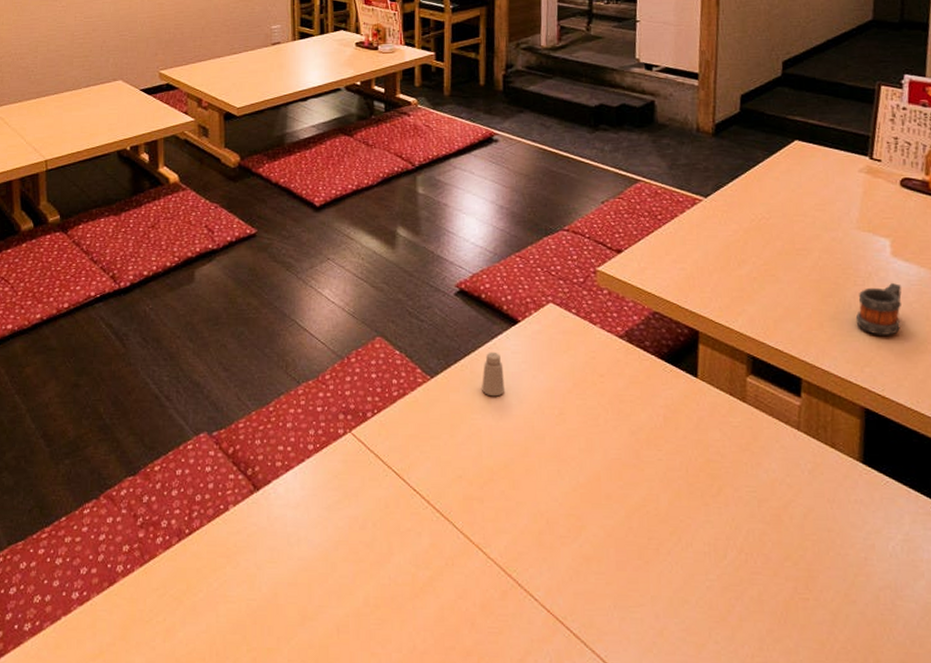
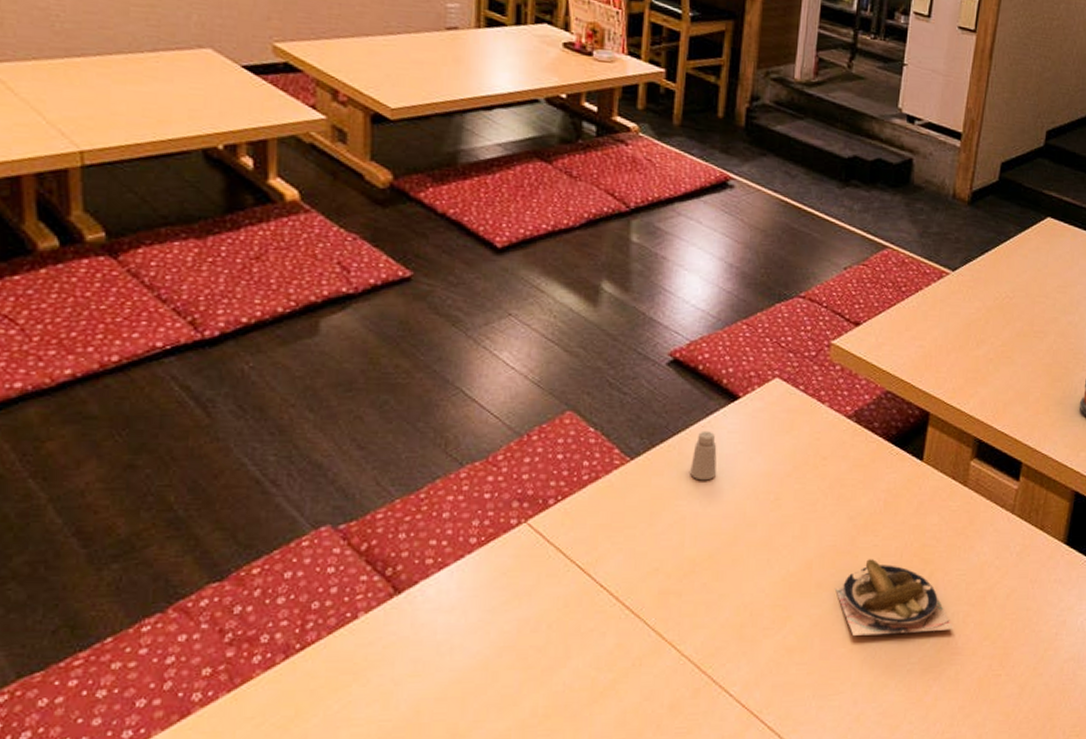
plate: none [625,473,750,549] -> present [835,559,954,636]

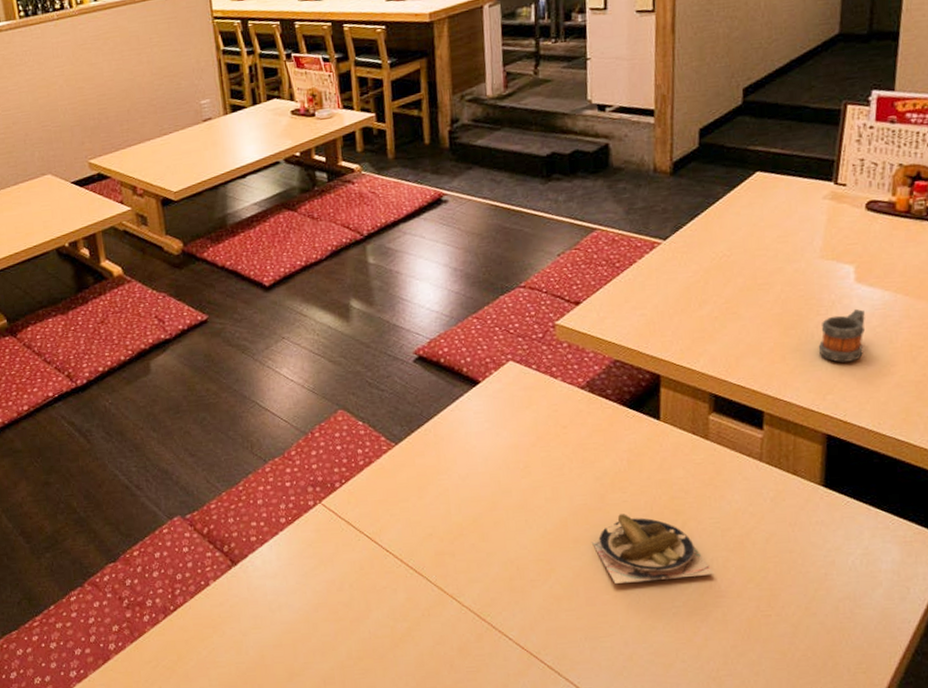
saltshaker: present [690,430,717,481] -> none [446,413,469,457]

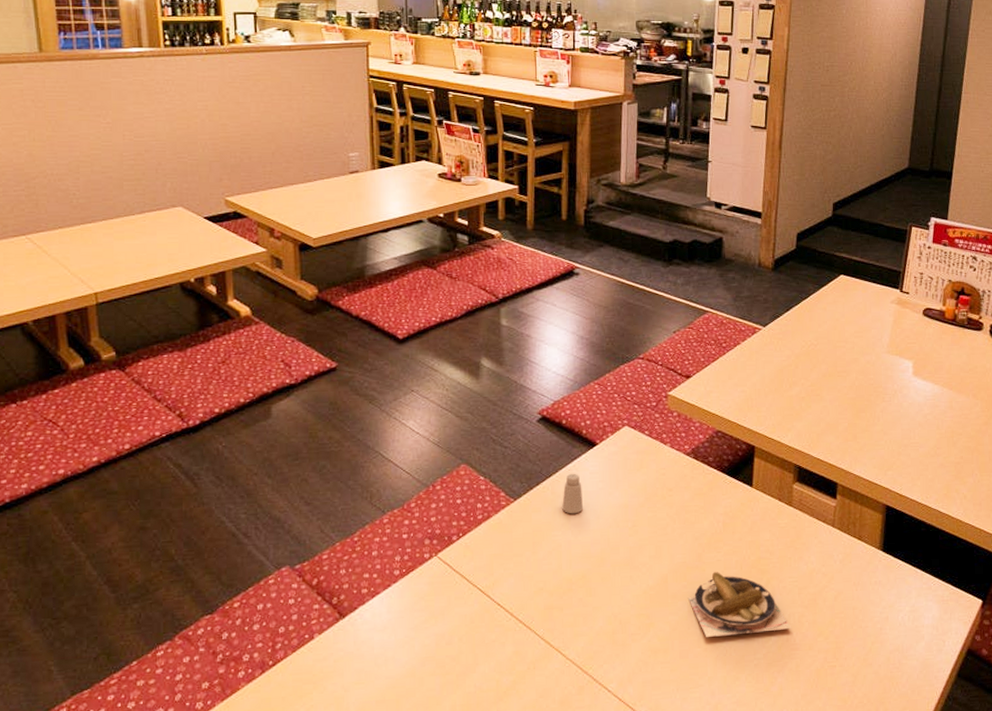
saltshaker: none [446,413,469,457] -> present [562,473,583,514]
mug: present [818,309,865,363] -> none [882,399,919,443]

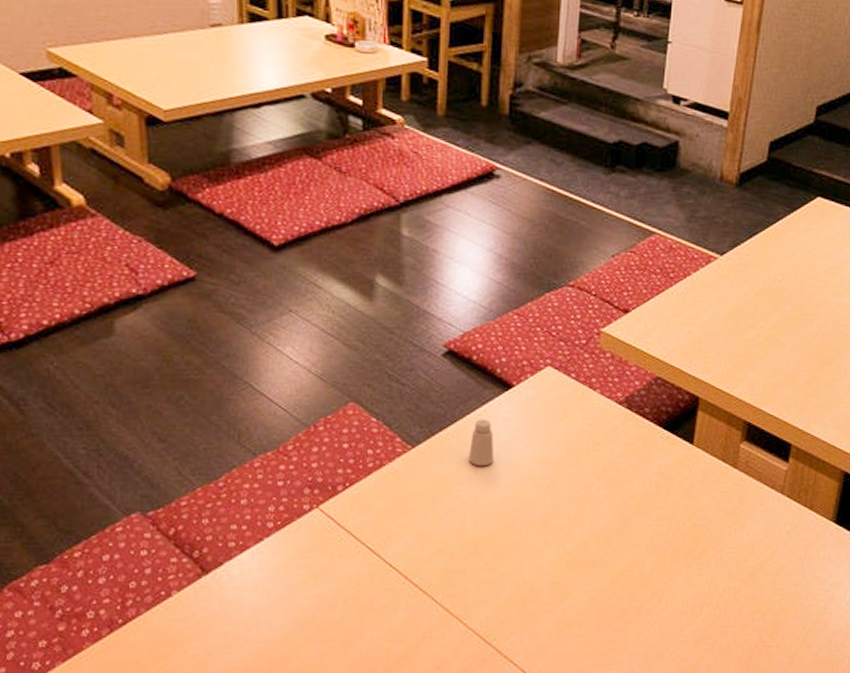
plate: present [688,572,791,637] -> none [611,539,725,610]

